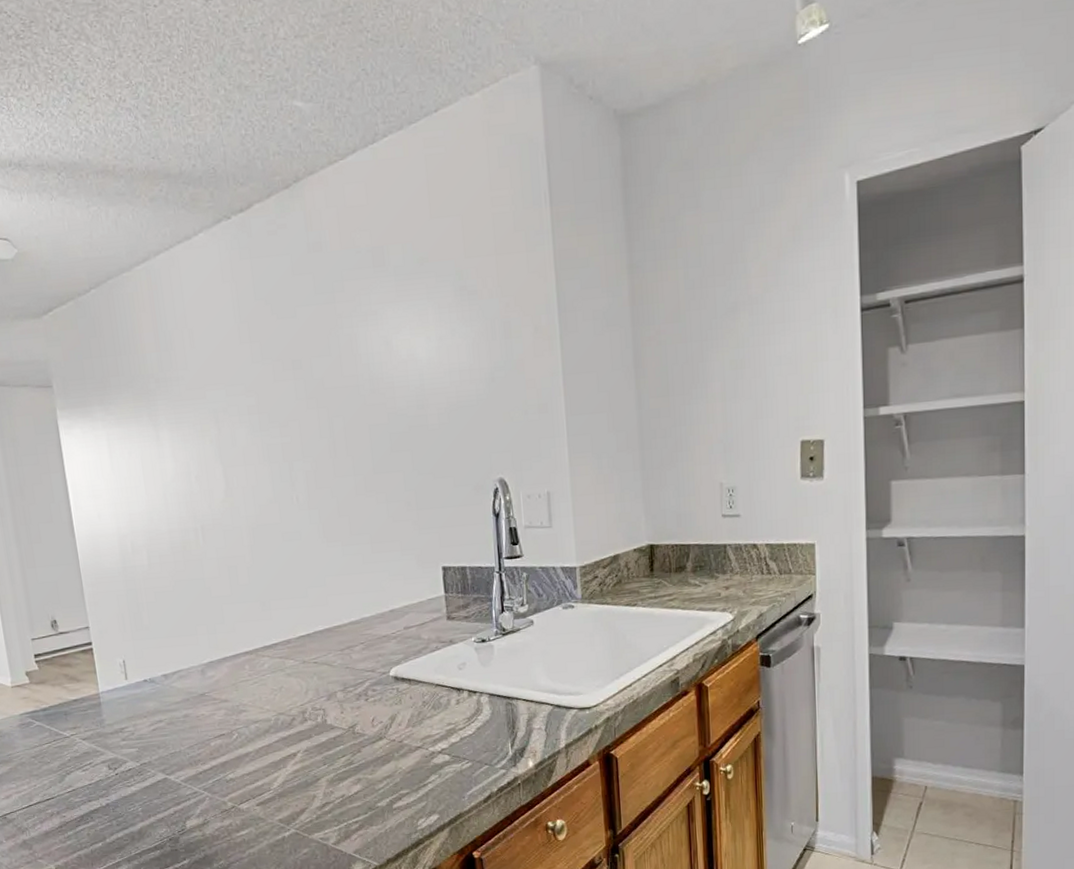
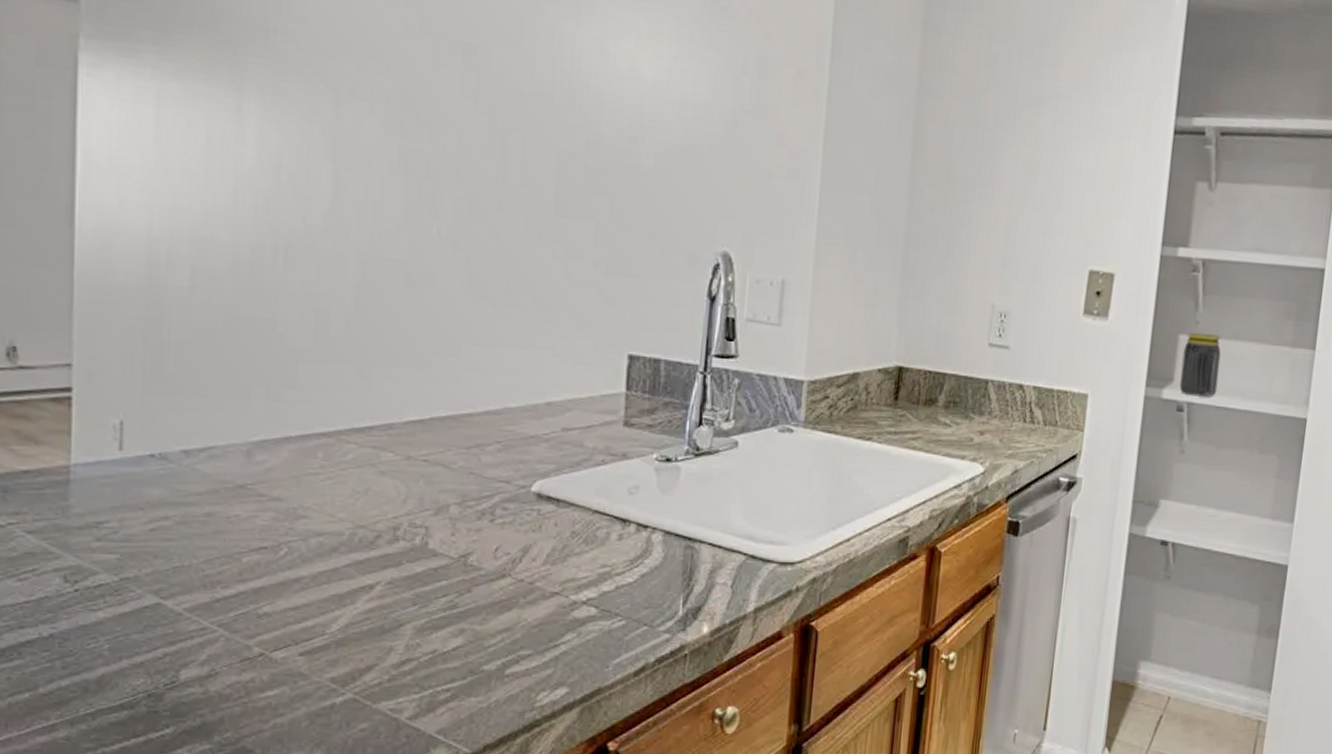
jar: none [897,476,934,532] -> present [1179,333,1221,397]

